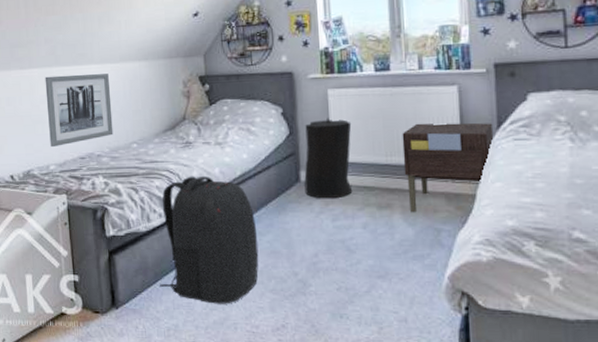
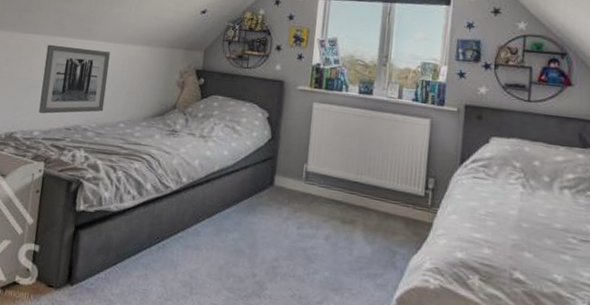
backpack: present [160,175,259,304] -> none [119,163,225,297]
trash can: present [304,117,353,198] -> none [276,129,330,207]
nightstand: present [402,122,495,213] -> none [371,147,457,232]

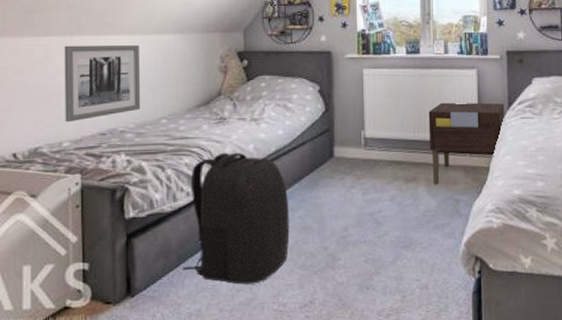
backpack: none [119,163,225,297] -> present [183,152,290,285]
nightstand: none [371,147,457,232] -> present [428,102,506,185]

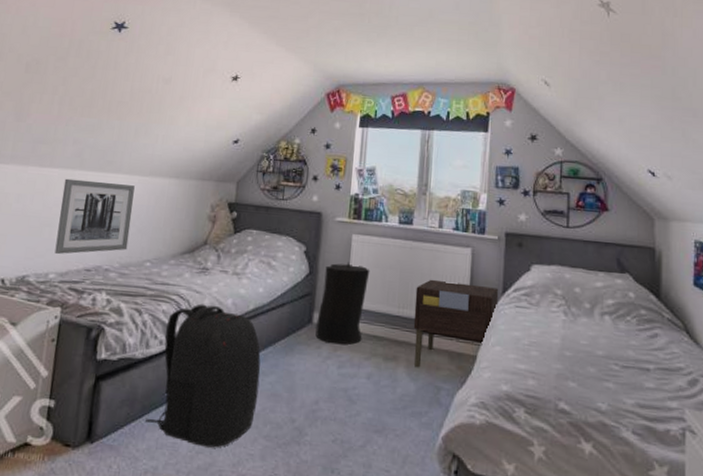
trash can: none [338,95,384,173] -> present [315,262,370,344]

